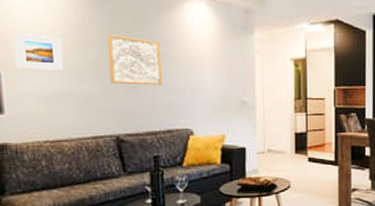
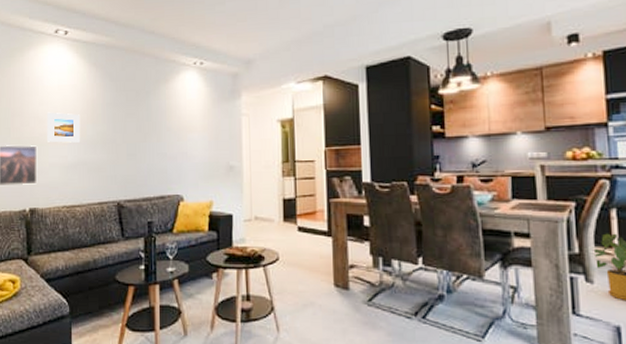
wall art: present [107,35,163,85] -> none [115,108,158,153]

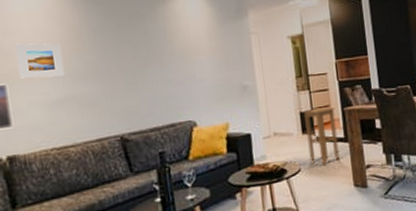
stool: none [286,196,321,259] -> present [303,107,340,167]

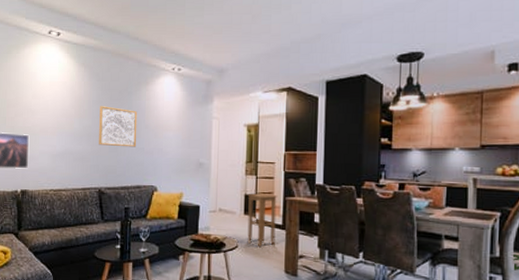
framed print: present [15,43,65,79] -> none [38,105,69,134]
wall art: none [104,34,162,84] -> present [99,106,138,147]

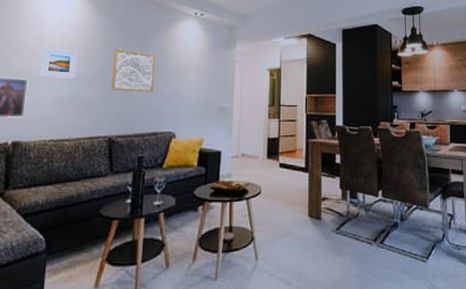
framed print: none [38,105,69,134] -> present [40,47,79,78]
stool: present [247,193,278,248] -> none [270,136,300,192]

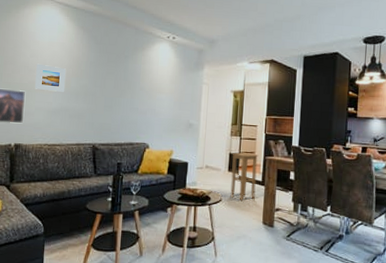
wall art: present [111,49,157,92] -> none [94,67,133,107]
stool: none [270,136,300,192] -> present [230,152,259,202]

